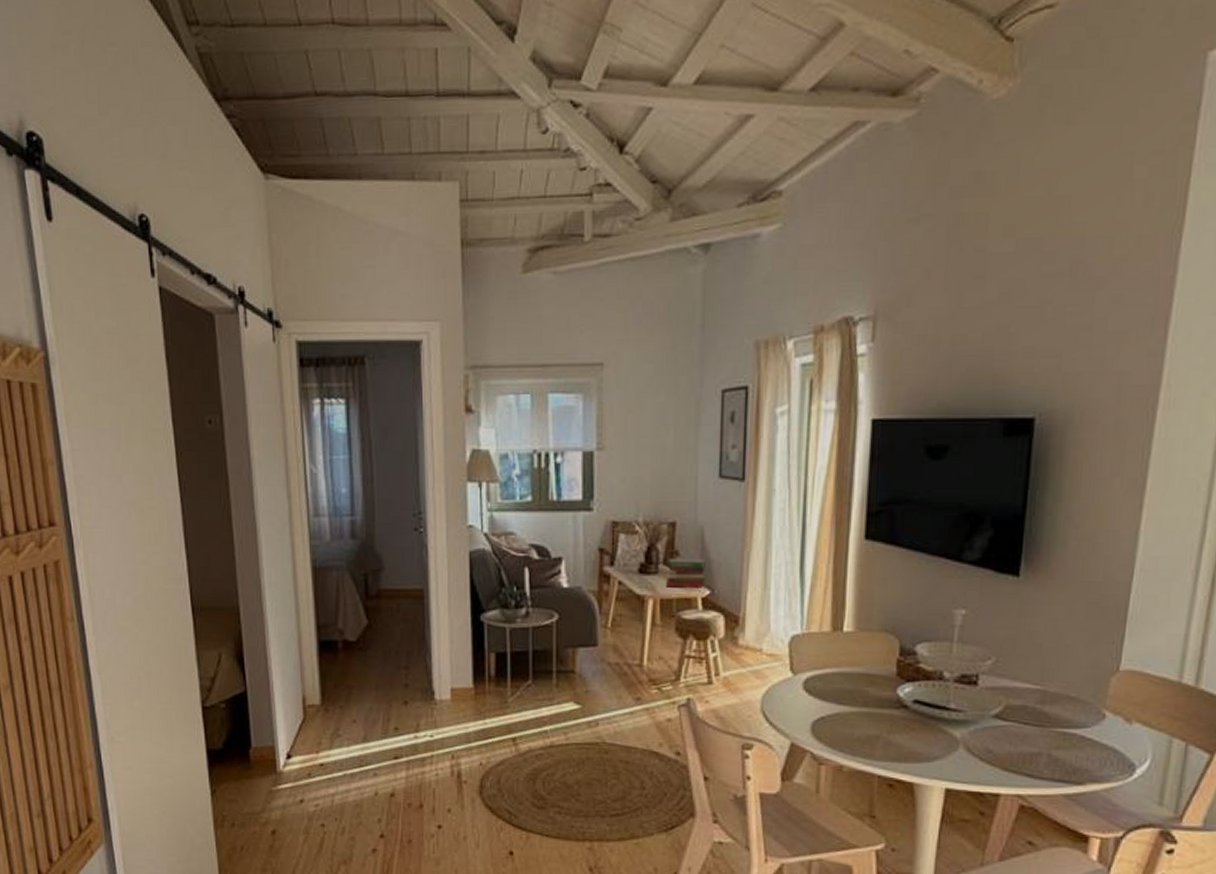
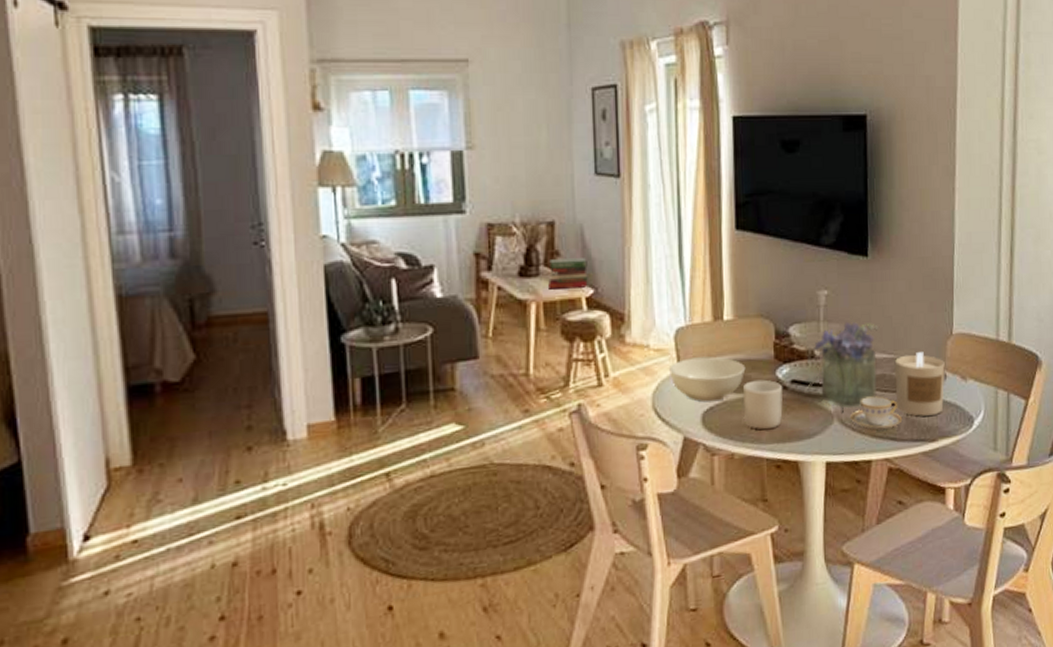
bowl: none [781,666,863,712] -> present [669,356,746,402]
mug: none [857,695,904,747] -> present [743,379,783,430]
flower bouquet: none [928,645,1026,741] -> present [804,321,880,414]
teacup: none [980,727,1044,765] -> present [851,396,903,431]
candle: none [1036,686,1105,757] -> present [895,352,945,417]

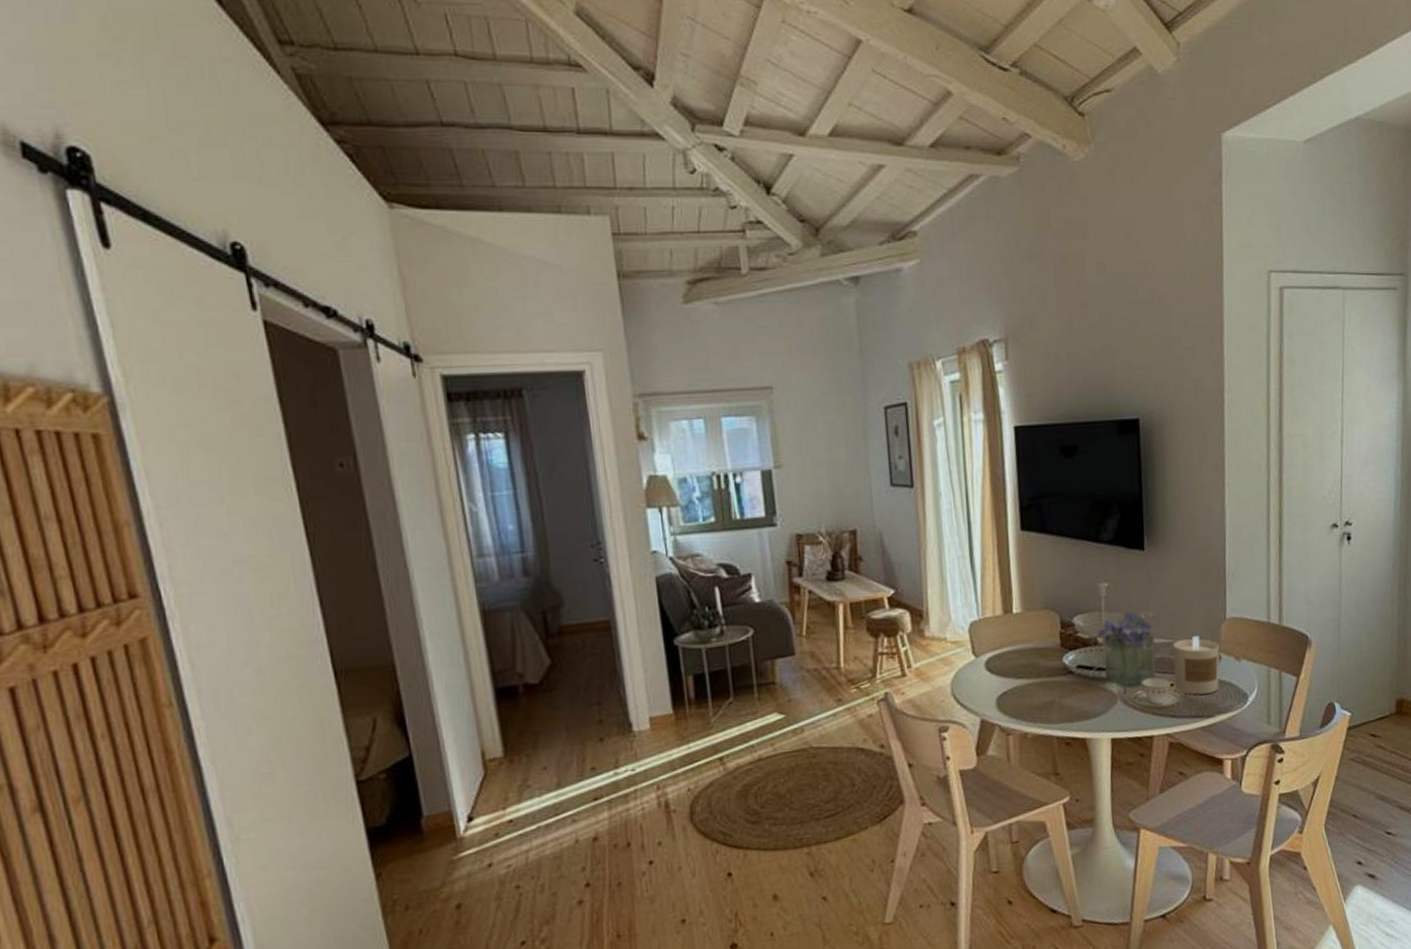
books: present [548,258,588,290] -> none [853,562,889,592]
bowl: present [669,356,746,402] -> none [965,646,1035,688]
mug: present [743,379,783,430] -> none [1033,666,1070,712]

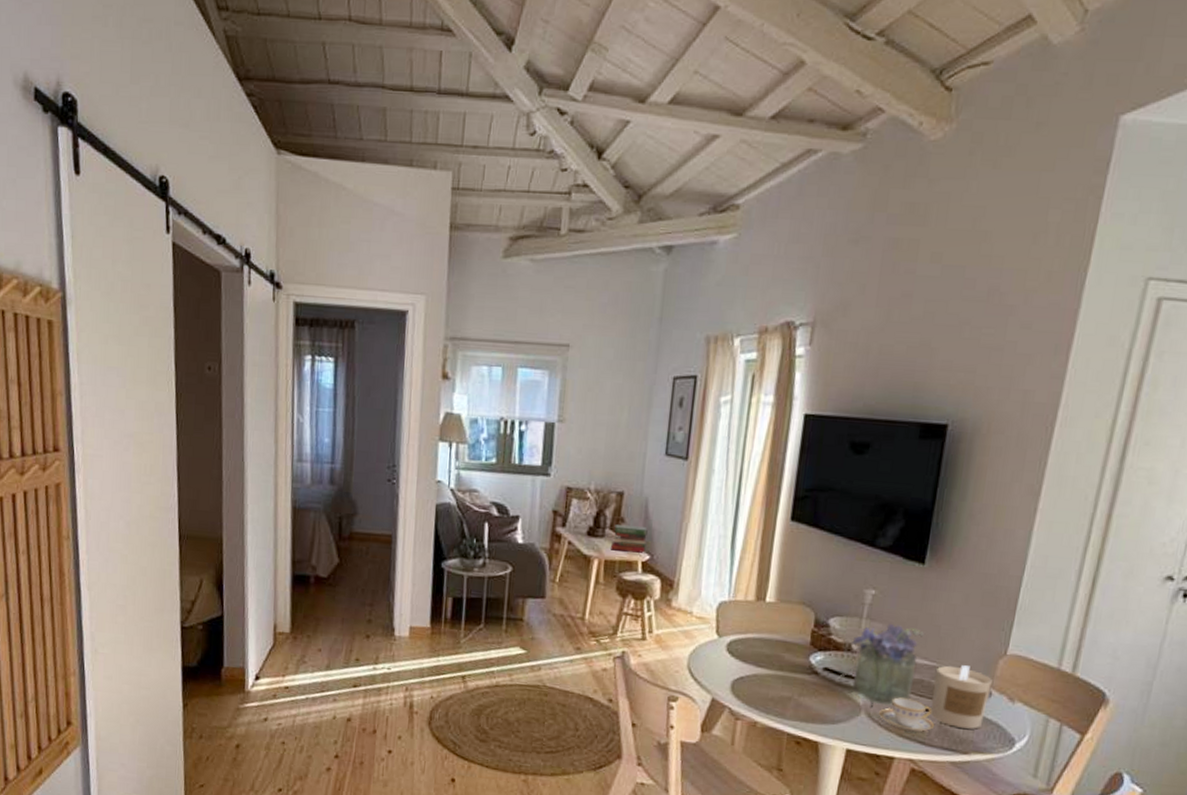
books: none [853,562,889,592] -> present [611,524,648,553]

